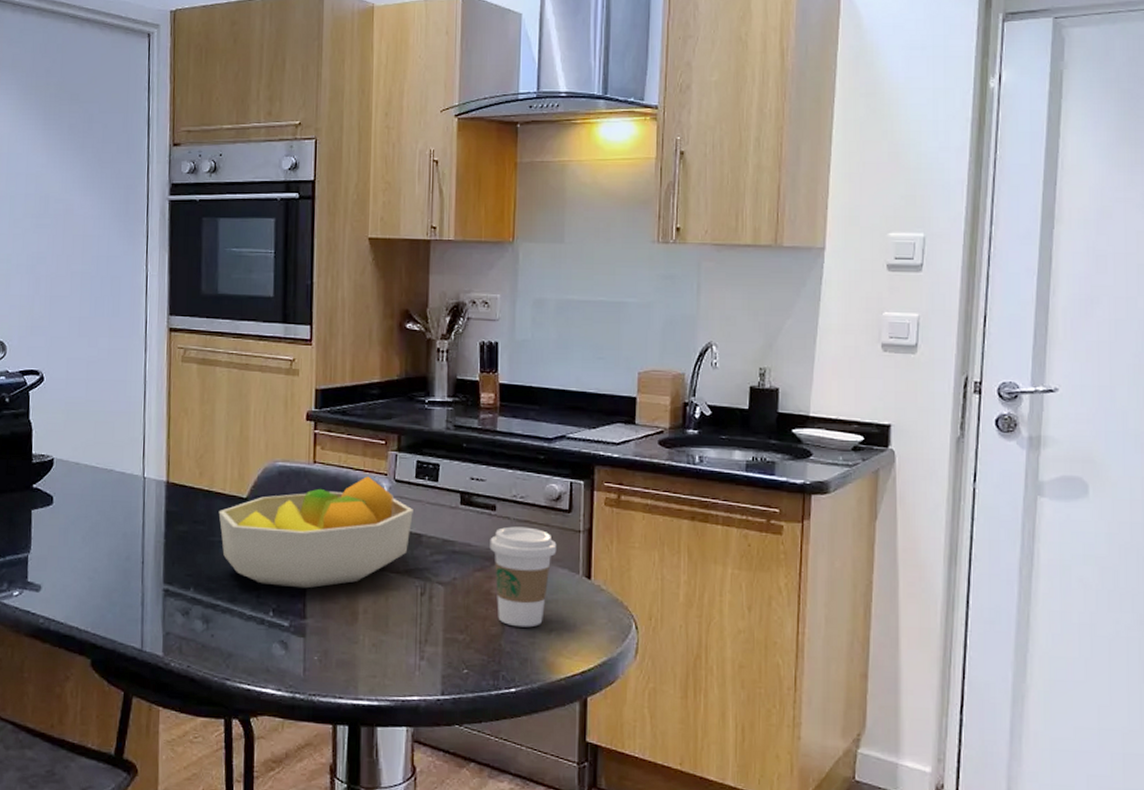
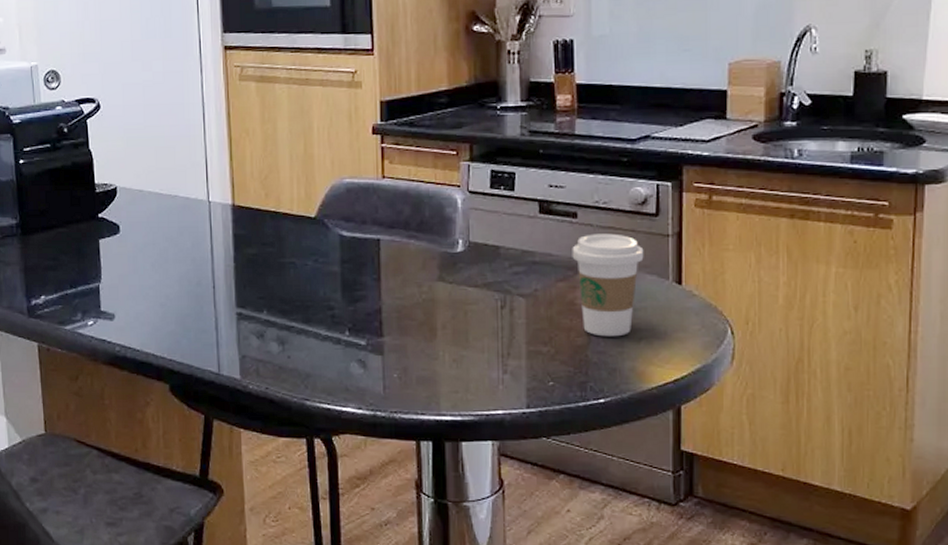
fruit bowl: present [218,476,413,589] -> none [287,189,489,306]

